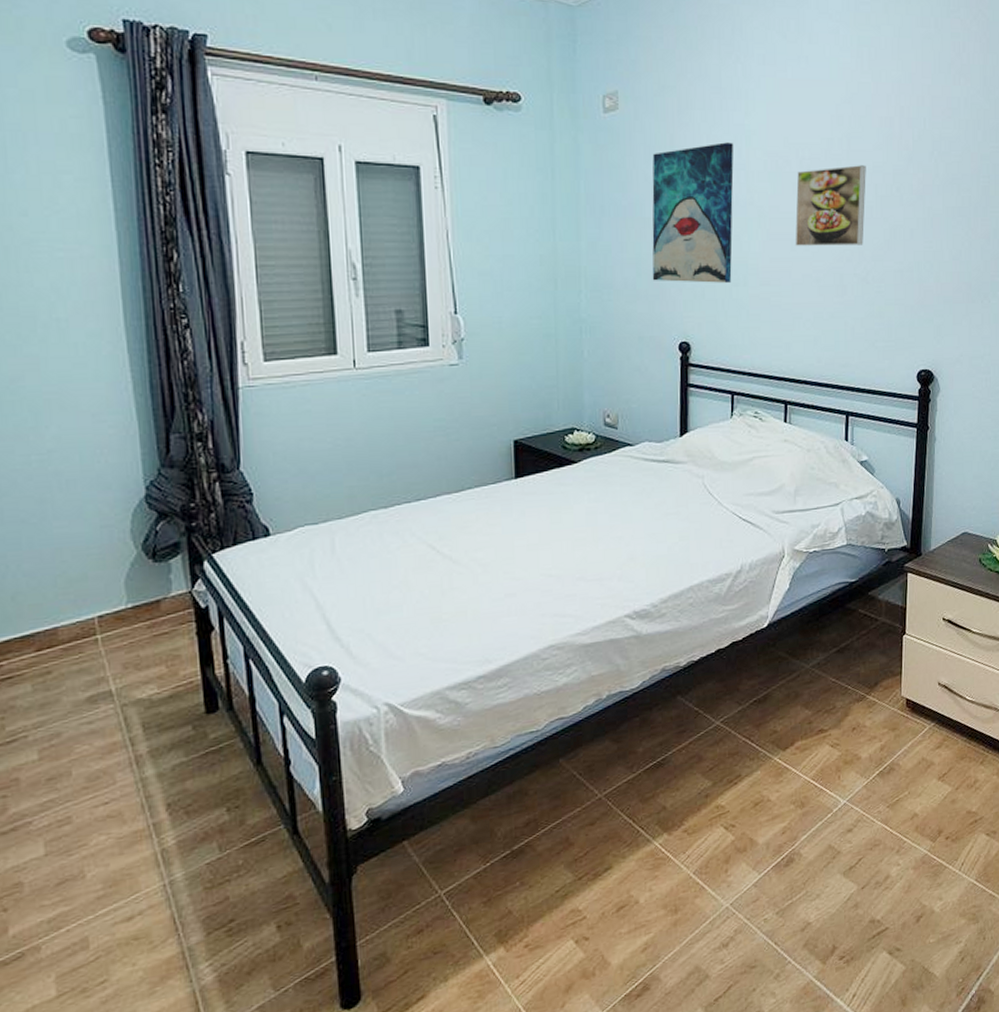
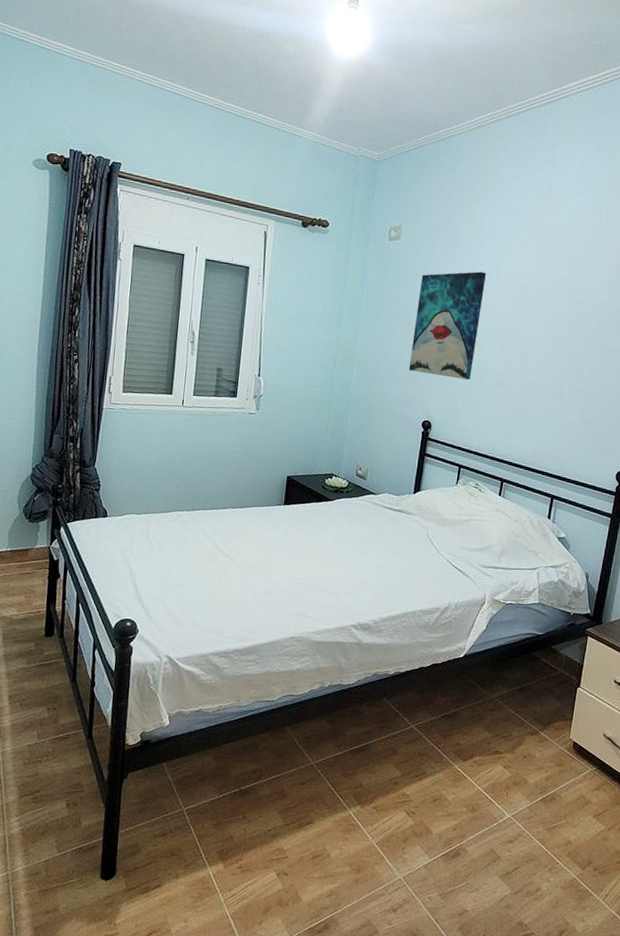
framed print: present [795,165,866,246] -> none [526,299,593,364]

